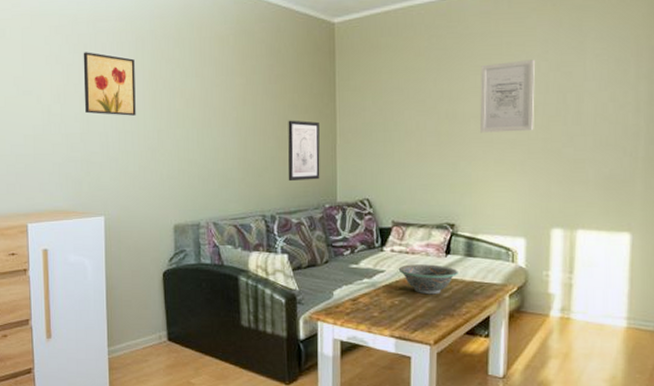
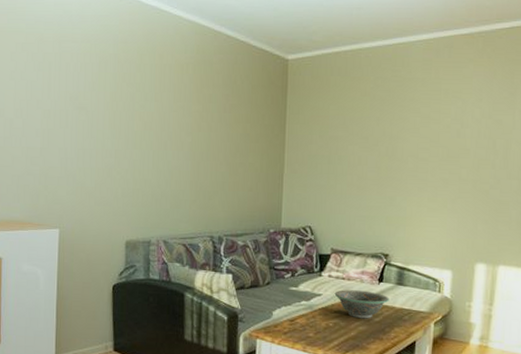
wall art: present [83,52,136,116] -> none [46,70,97,134]
wall art: present [288,120,320,182] -> none [236,148,269,206]
wall art: present [480,59,536,133] -> none [417,106,470,172]

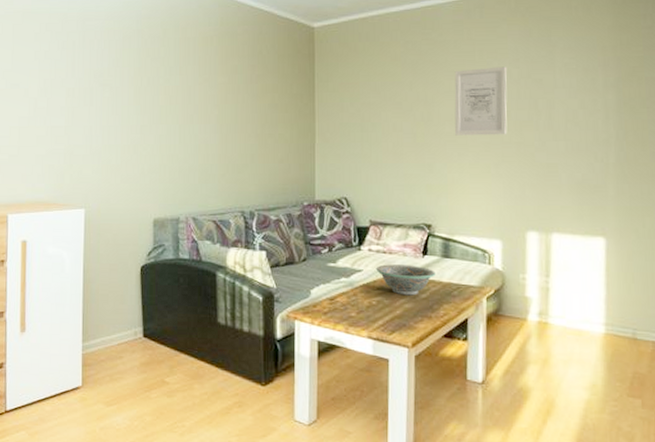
wall art: none [417,106,470,172] -> present [454,66,507,136]

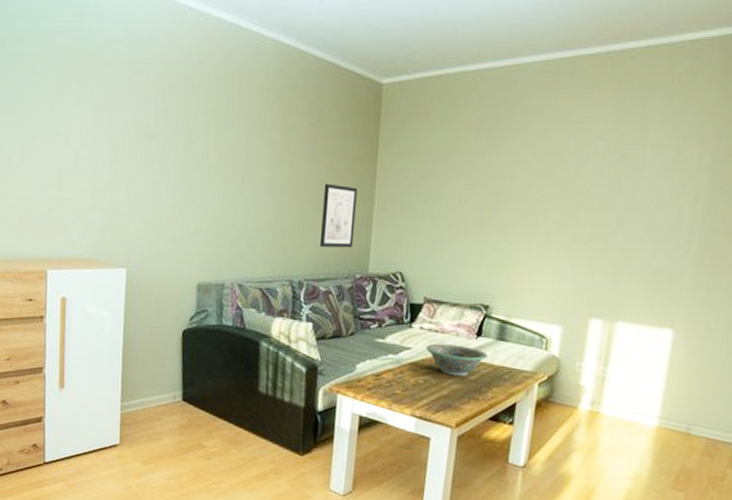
wall art: none [267,118,299,179] -> present [319,183,357,248]
wall art: present [454,66,507,136] -> none [526,138,593,215]

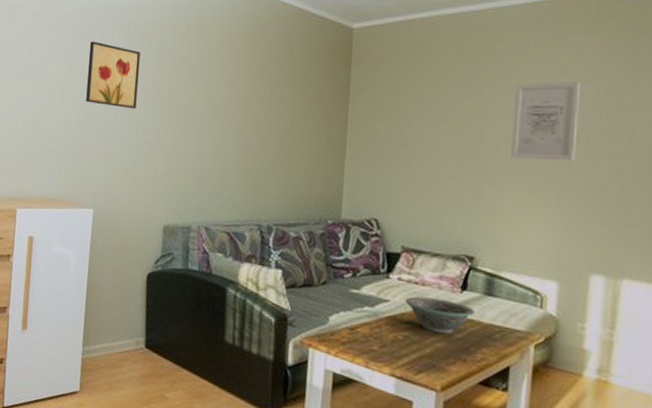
wall art: none [114,95,169,166] -> present [86,41,140,109]
wall art: present [319,183,357,248] -> none [289,126,328,193]
wall art: none [526,138,593,215] -> present [511,82,581,162]

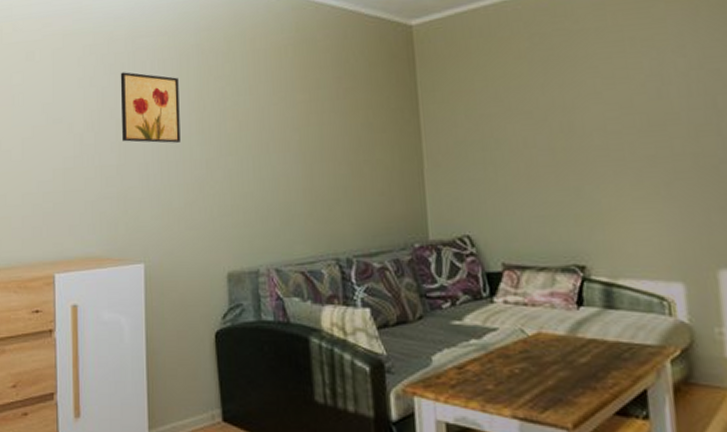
decorative bowl: present [405,296,475,334] -> none [515,319,597,360]
wall art: present [511,82,581,162] -> none [599,56,679,149]

